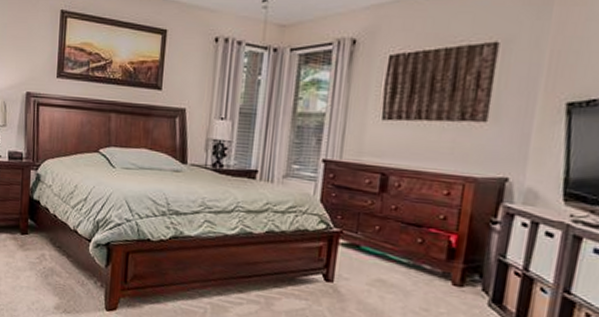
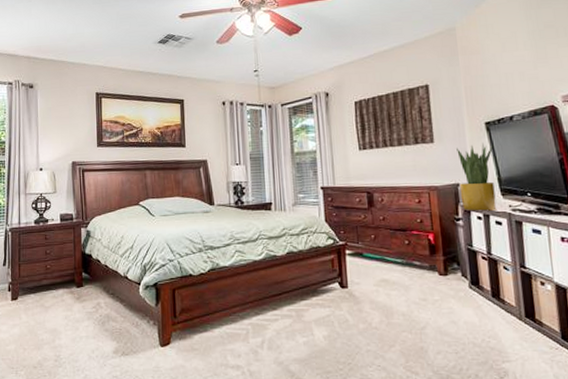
planter: none [504,129,571,218] -> present [457,142,497,211]

